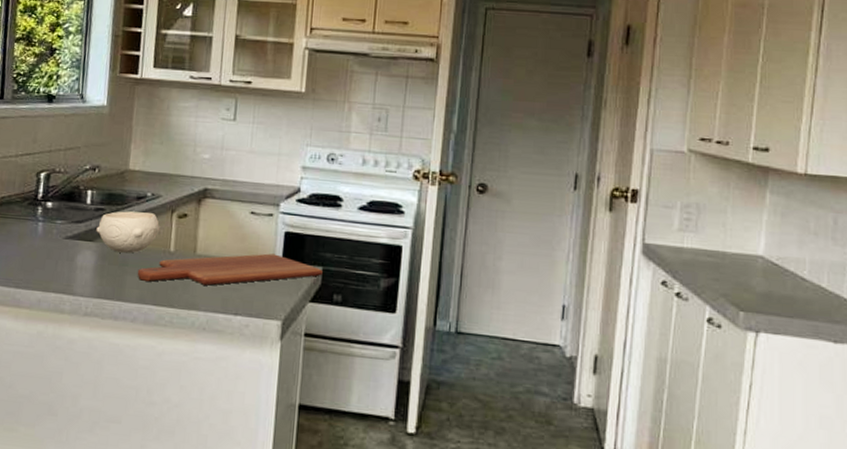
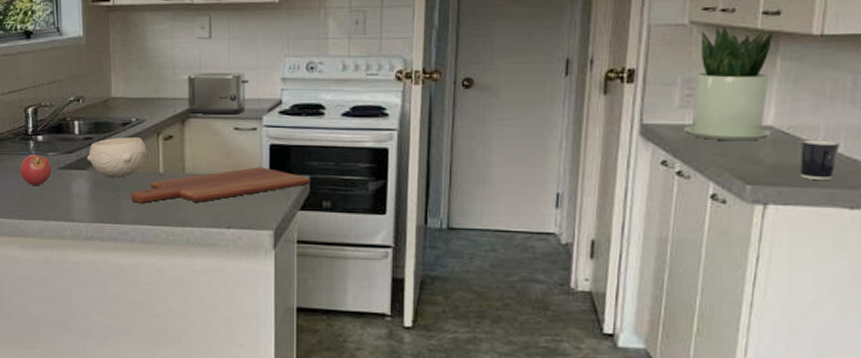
fruit: none [23,221,58,255] -> present [20,155,52,186]
toaster: none [206,153,270,199] -> present [188,72,250,115]
planter: none [683,157,763,269] -> present [684,26,773,141]
mug: none [789,271,823,314] -> present [800,139,840,181]

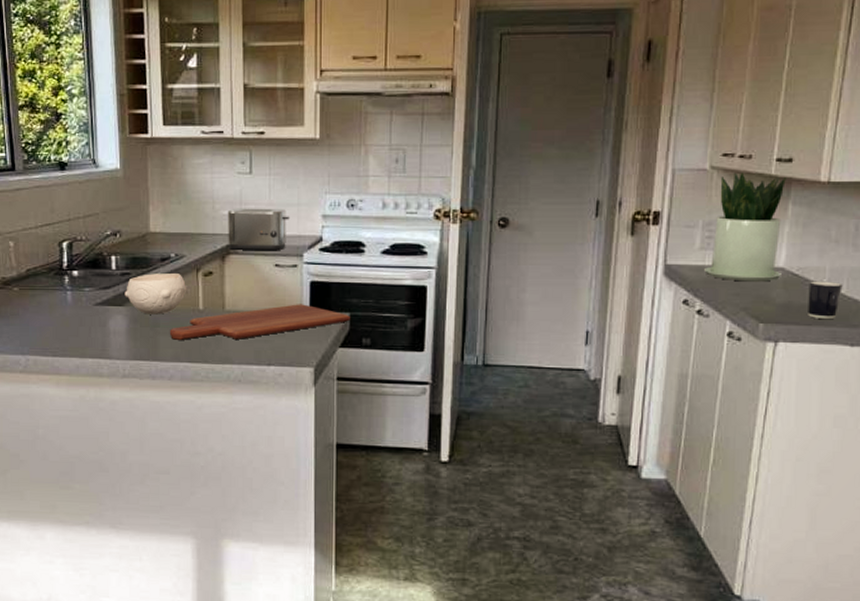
fruit: present [20,155,52,186] -> none [54,290,88,323]

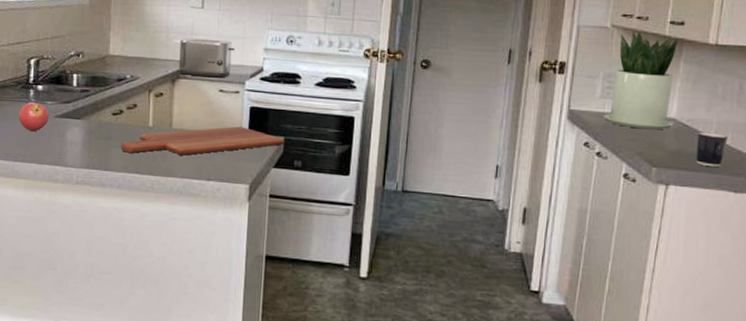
fruit: none [54,290,88,323] -> present [18,102,49,132]
bowl: present [124,274,187,315] -> none [83,92,140,129]

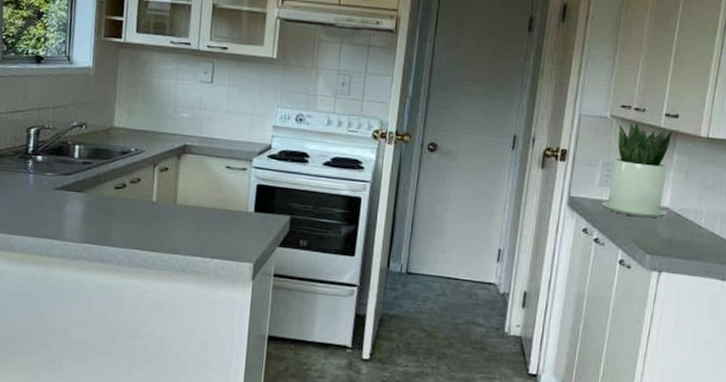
fruit: present [18,102,49,132] -> none [15,173,48,204]
cutting board: present [120,126,284,155] -> none [122,203,291,232]
toaster: present [178,38,236,78] -> none [185,112,244,154]
mug: present [696,131,728,168] -> none [687,221,717,256]

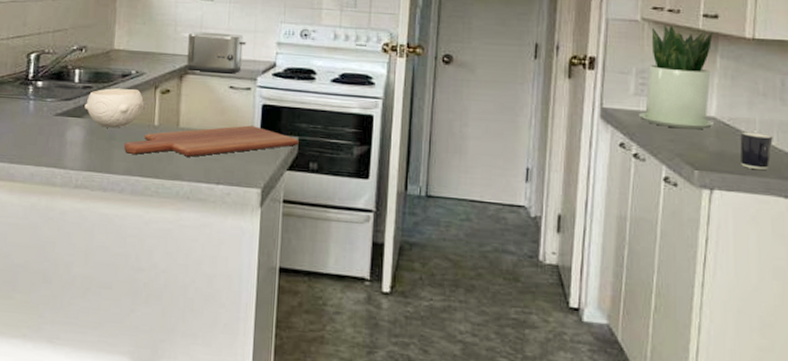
bowl: none [84,165,143,203] -> present [84,88,145,128]
cutting board: none [122,203,291,232] -> present [123,125,299,157]
toaster: none [185,112,244,154] -> present [186,31,247,74]
mug: none [687,221,717,256] -> present [740,131,773,171]

